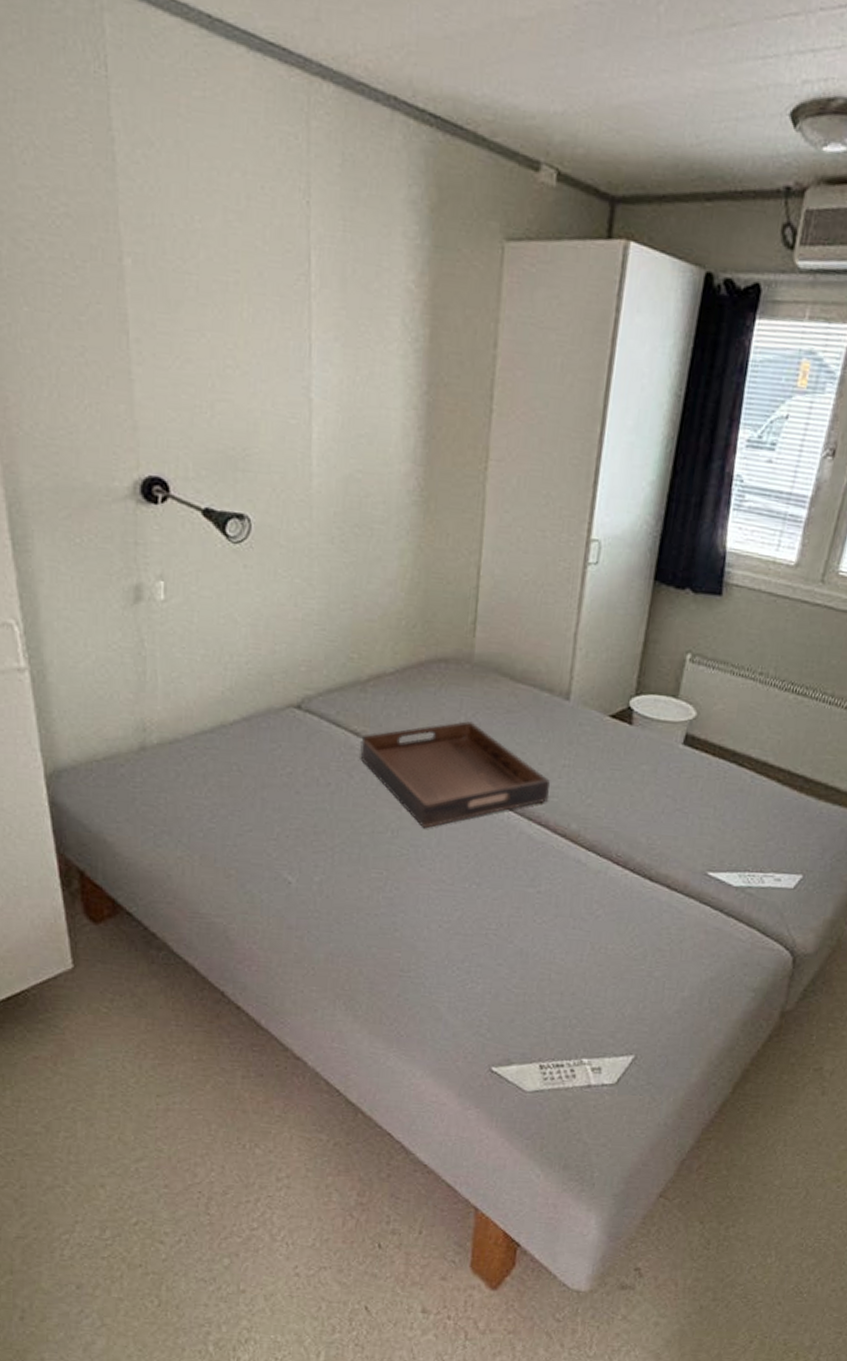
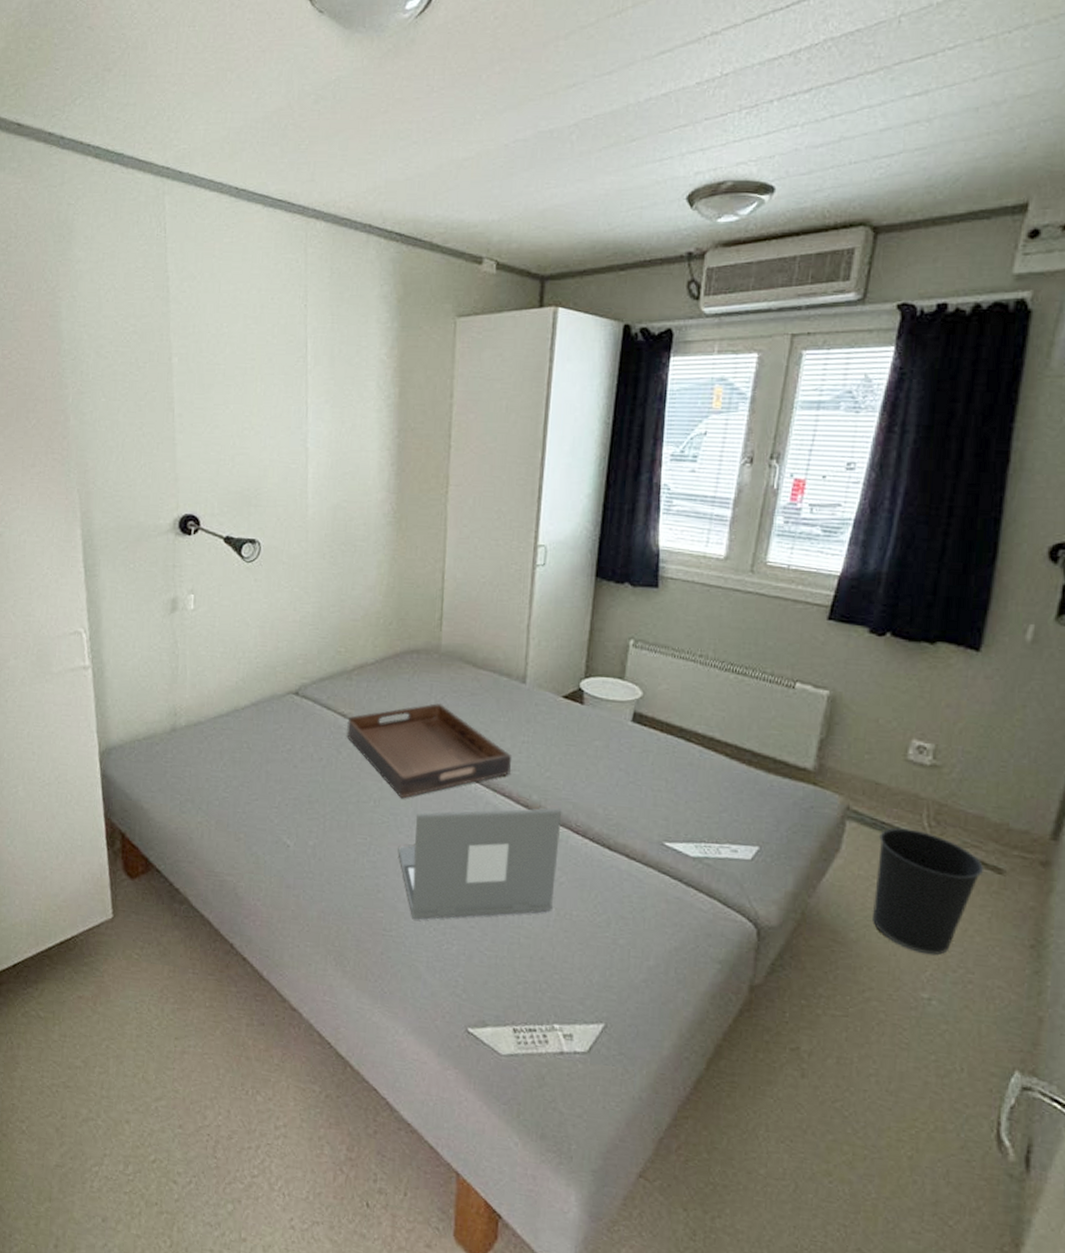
laptop: none [418,837,603,959] -> present [398,808,563,920]

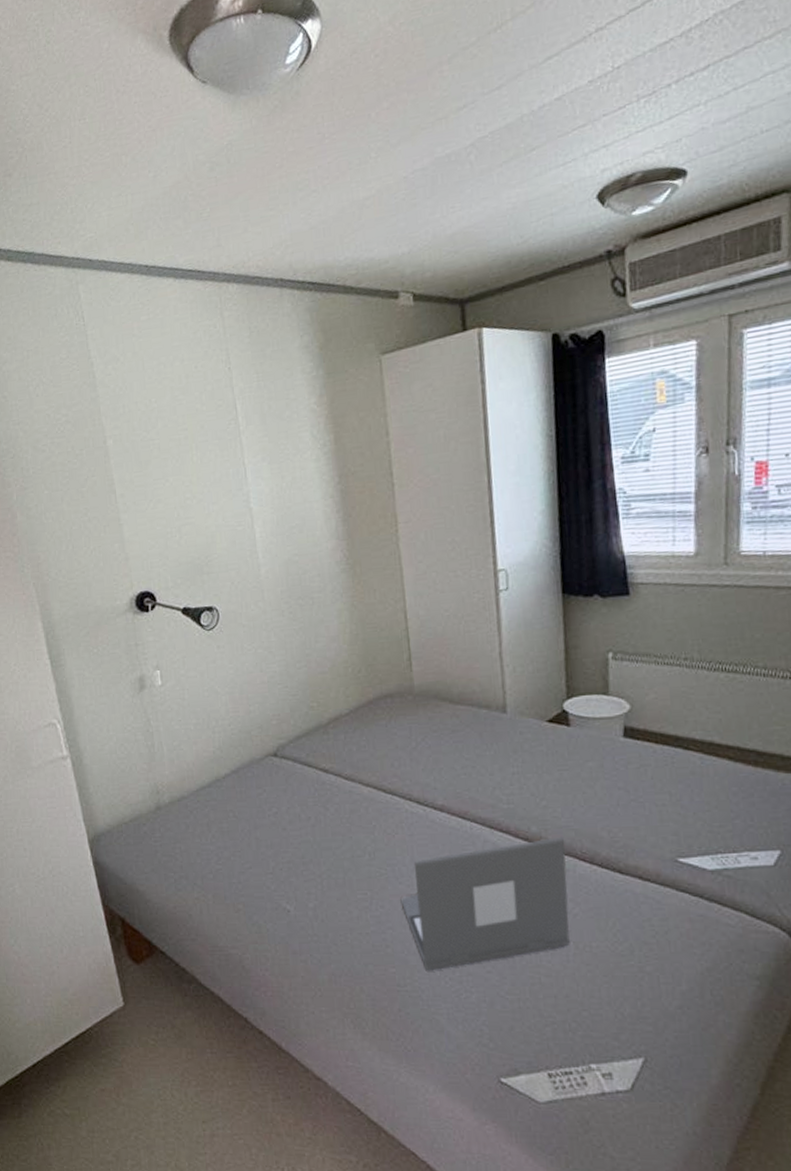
serving tray: present [347,703,511,799] -> none [330,745,505,848]

